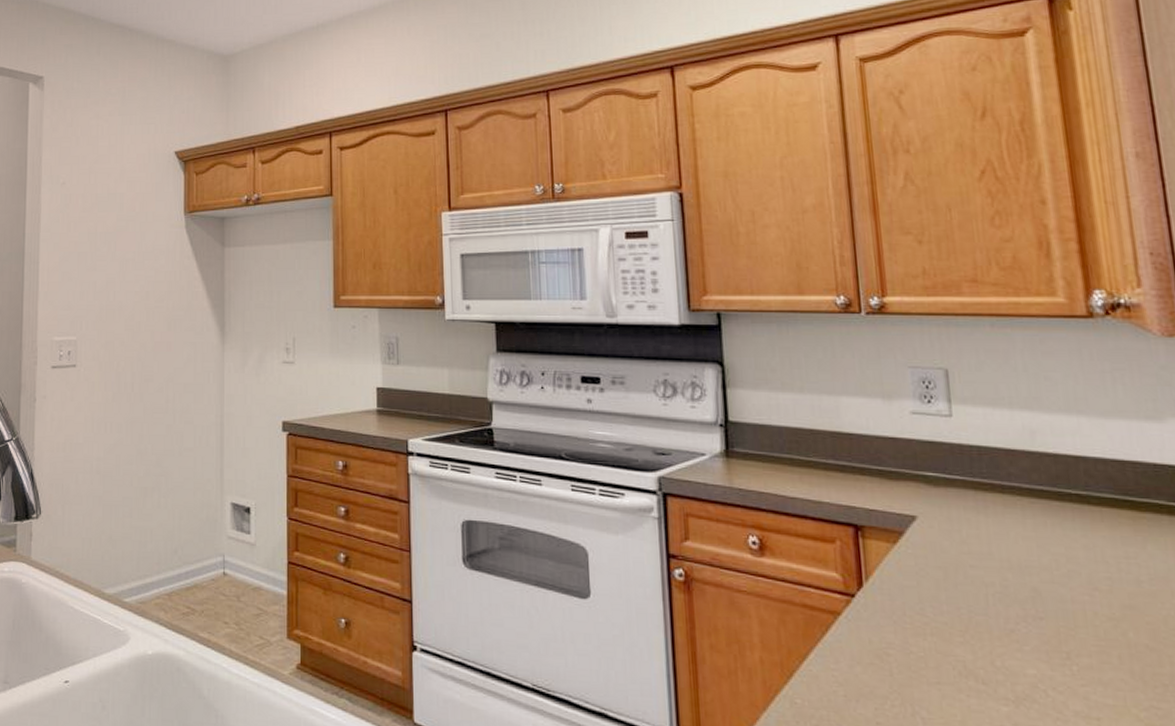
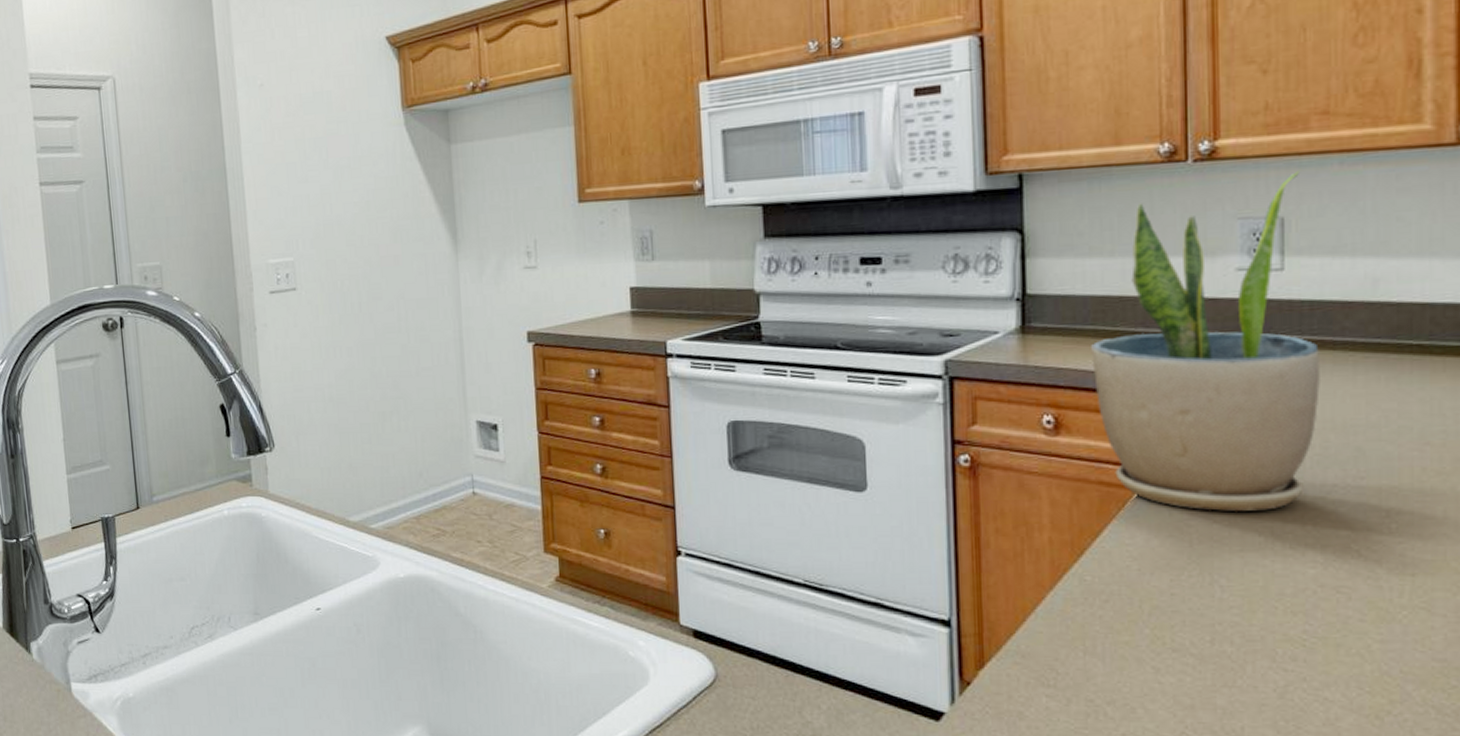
potted plant: none [788,329,995,644] -> present [1091,170,1320,511]

